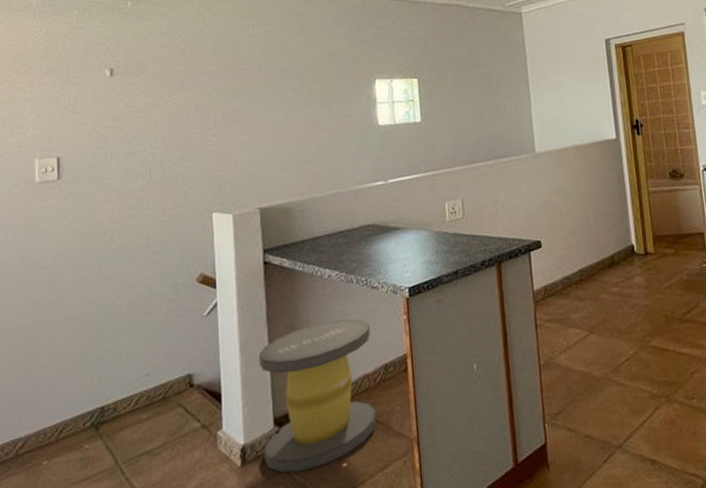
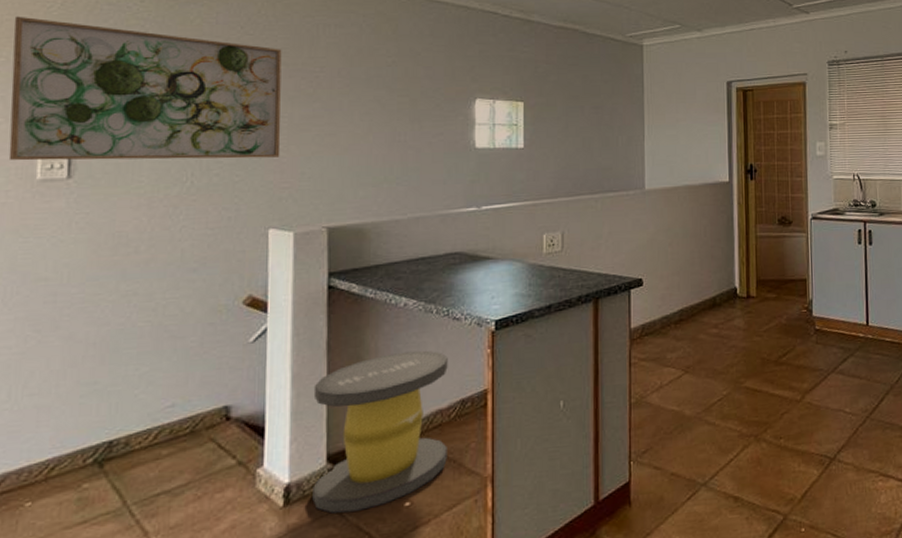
wall art: none [12,46,217,167] -> present [8,16,282,161]

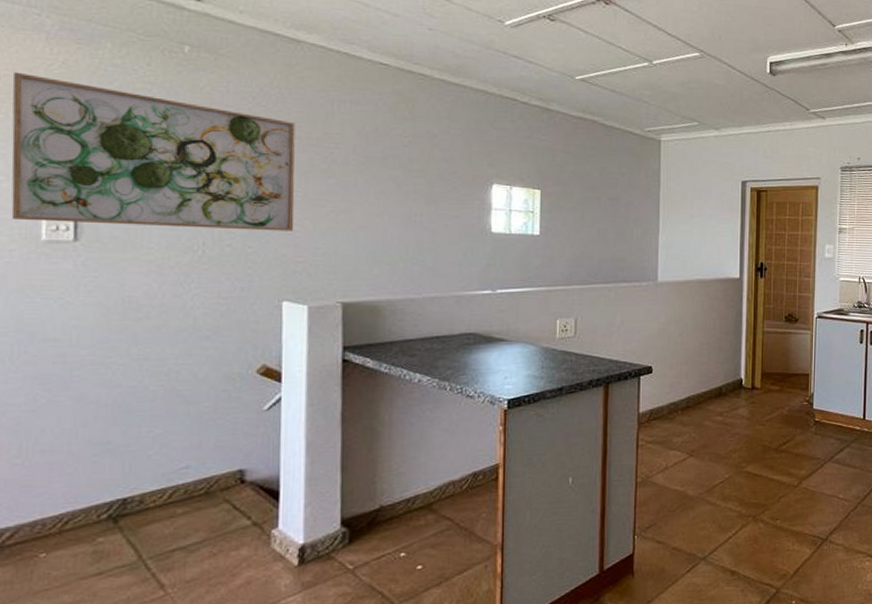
stool: present [312,350,448,514] -> none [327,425,461,574]

